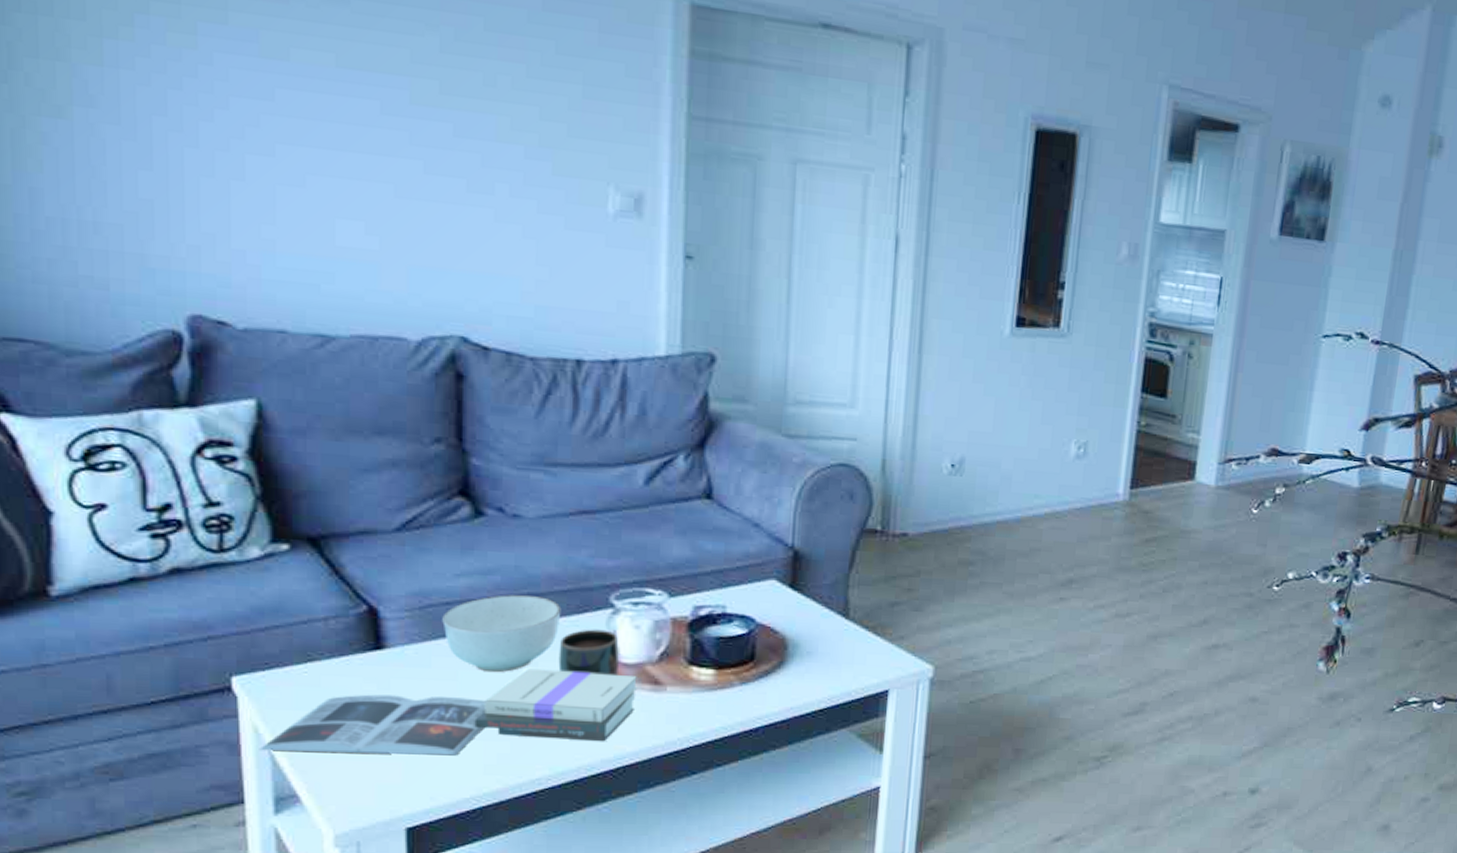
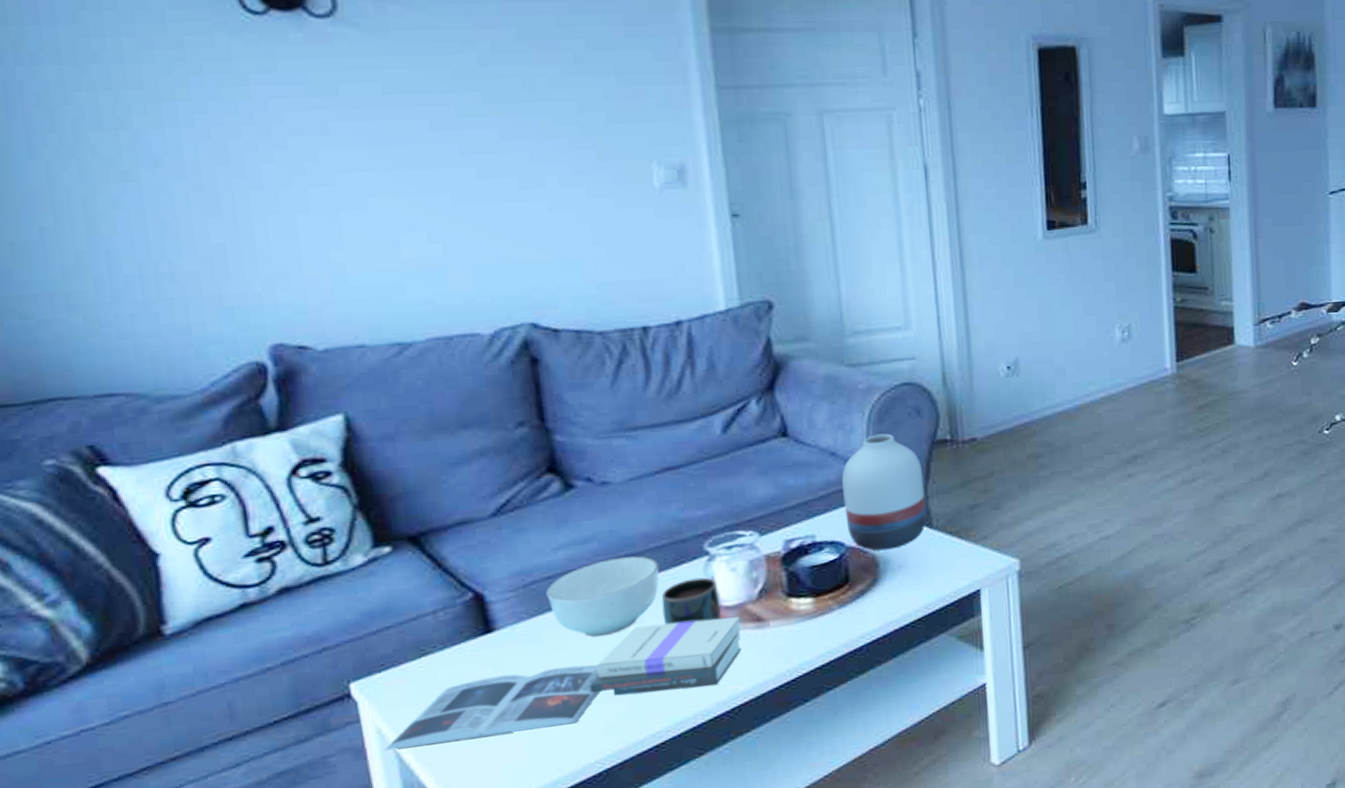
vase: none [760,512,847,634] -> present [842,433,927,551]

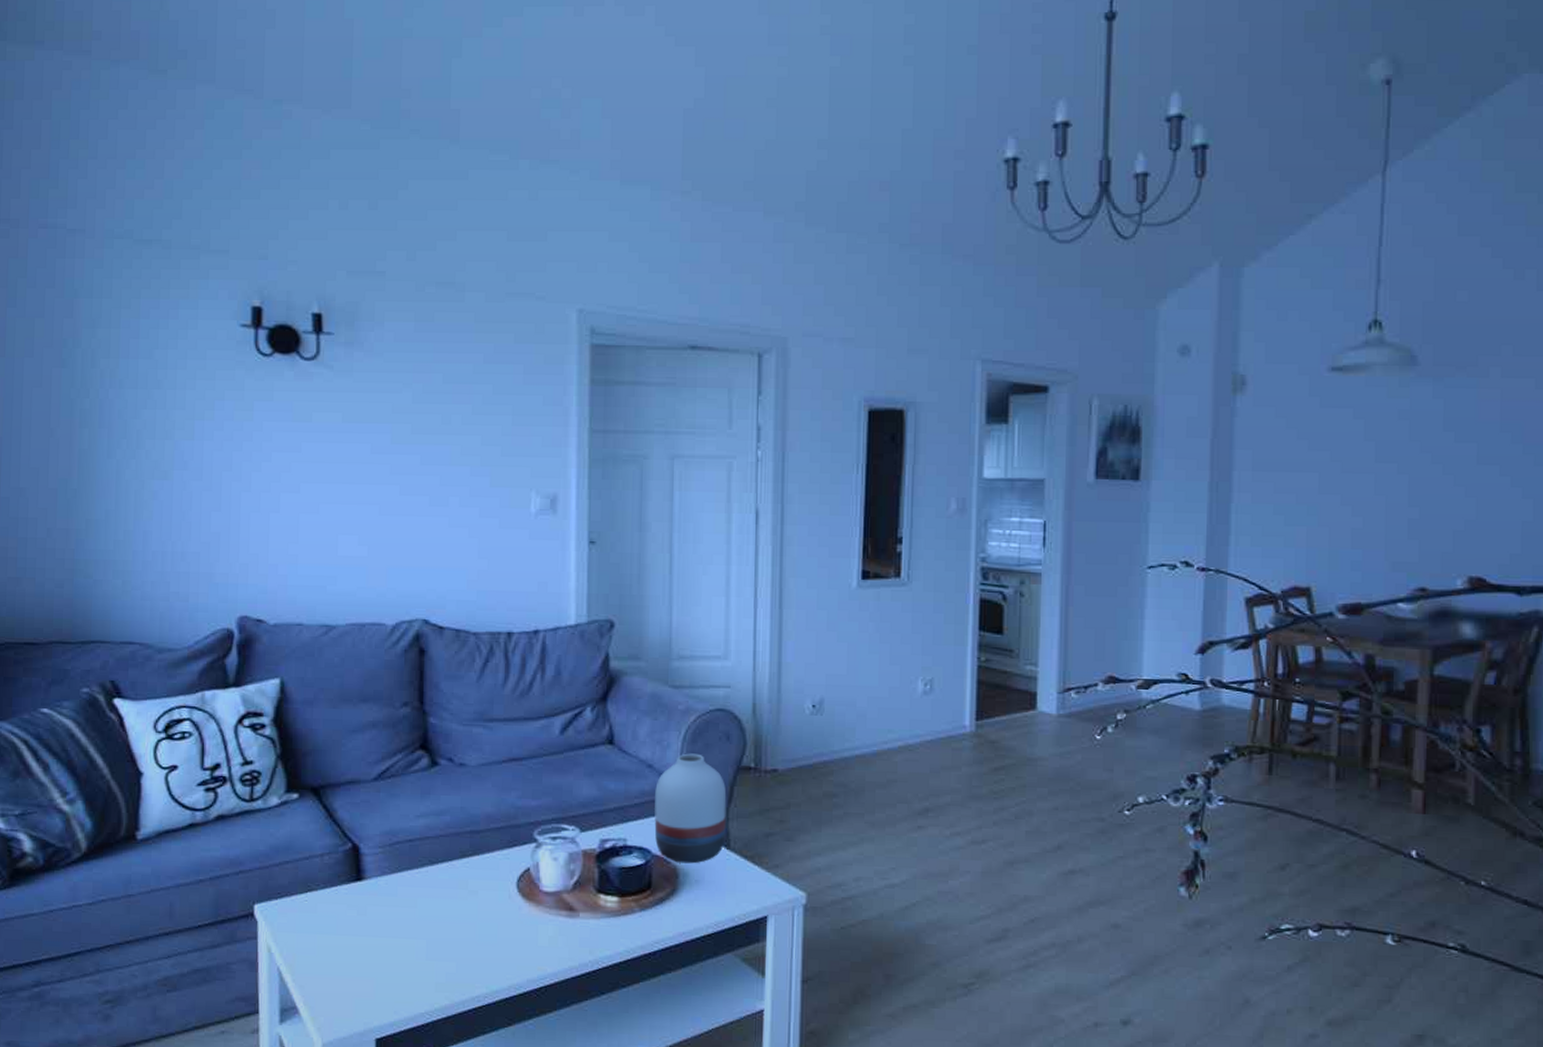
magazine: present [384,664,600,752] -> none [271,919,438,974]
bowl: present [546,555,660,637] -> none [406,831,496,900]
books: present [589,617,742,696] -> none [429,897,556,963]
mug: present [661,577,723,625] -> none [493,861,542,904]

